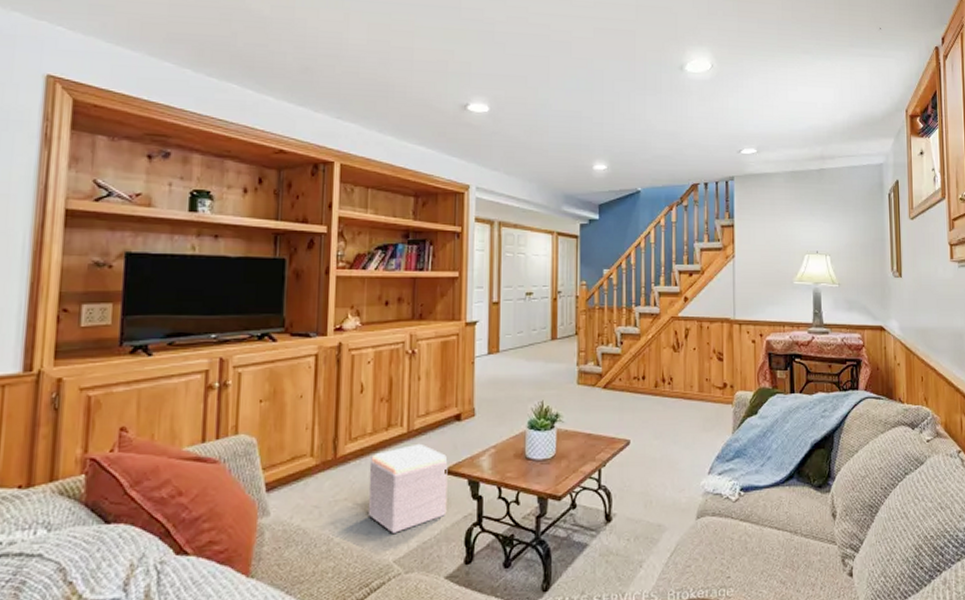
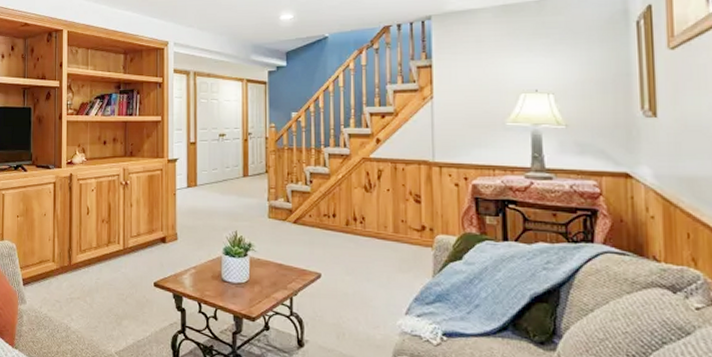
footstool: present [367,443,448,533] -> none [95,259,156,330]

